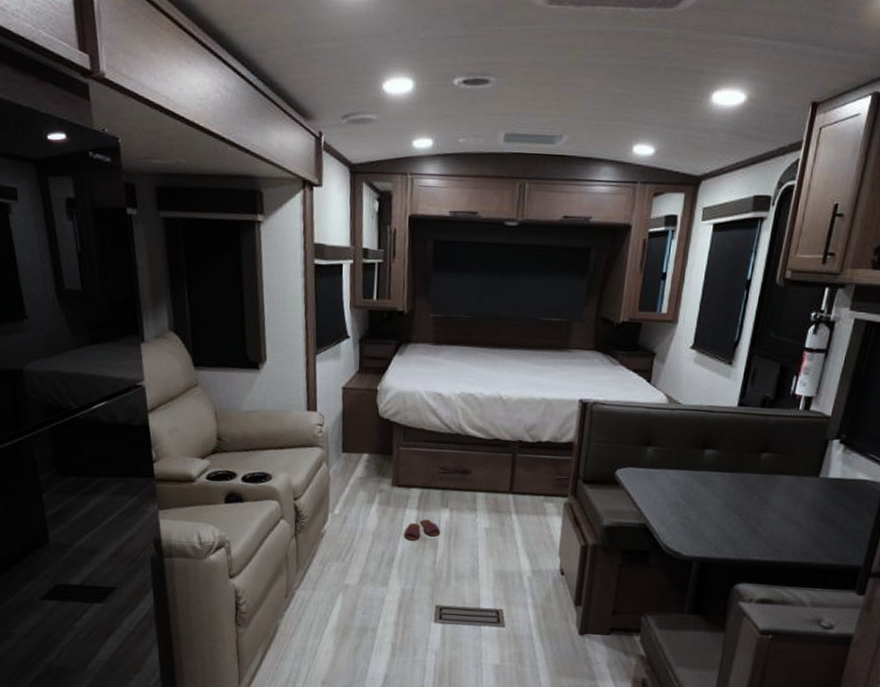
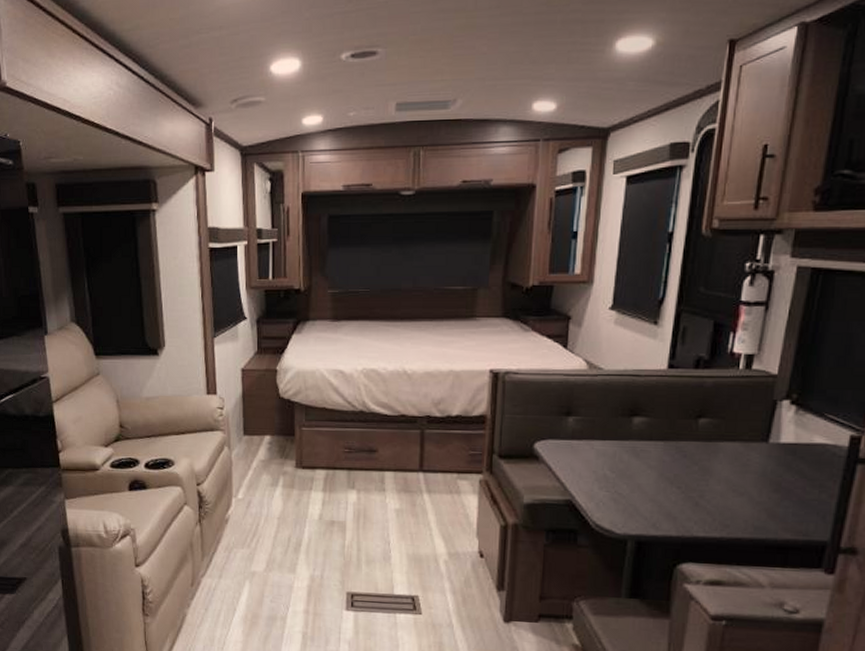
slippers: present [404,519,441,541] -> none [310,501,348,525]

